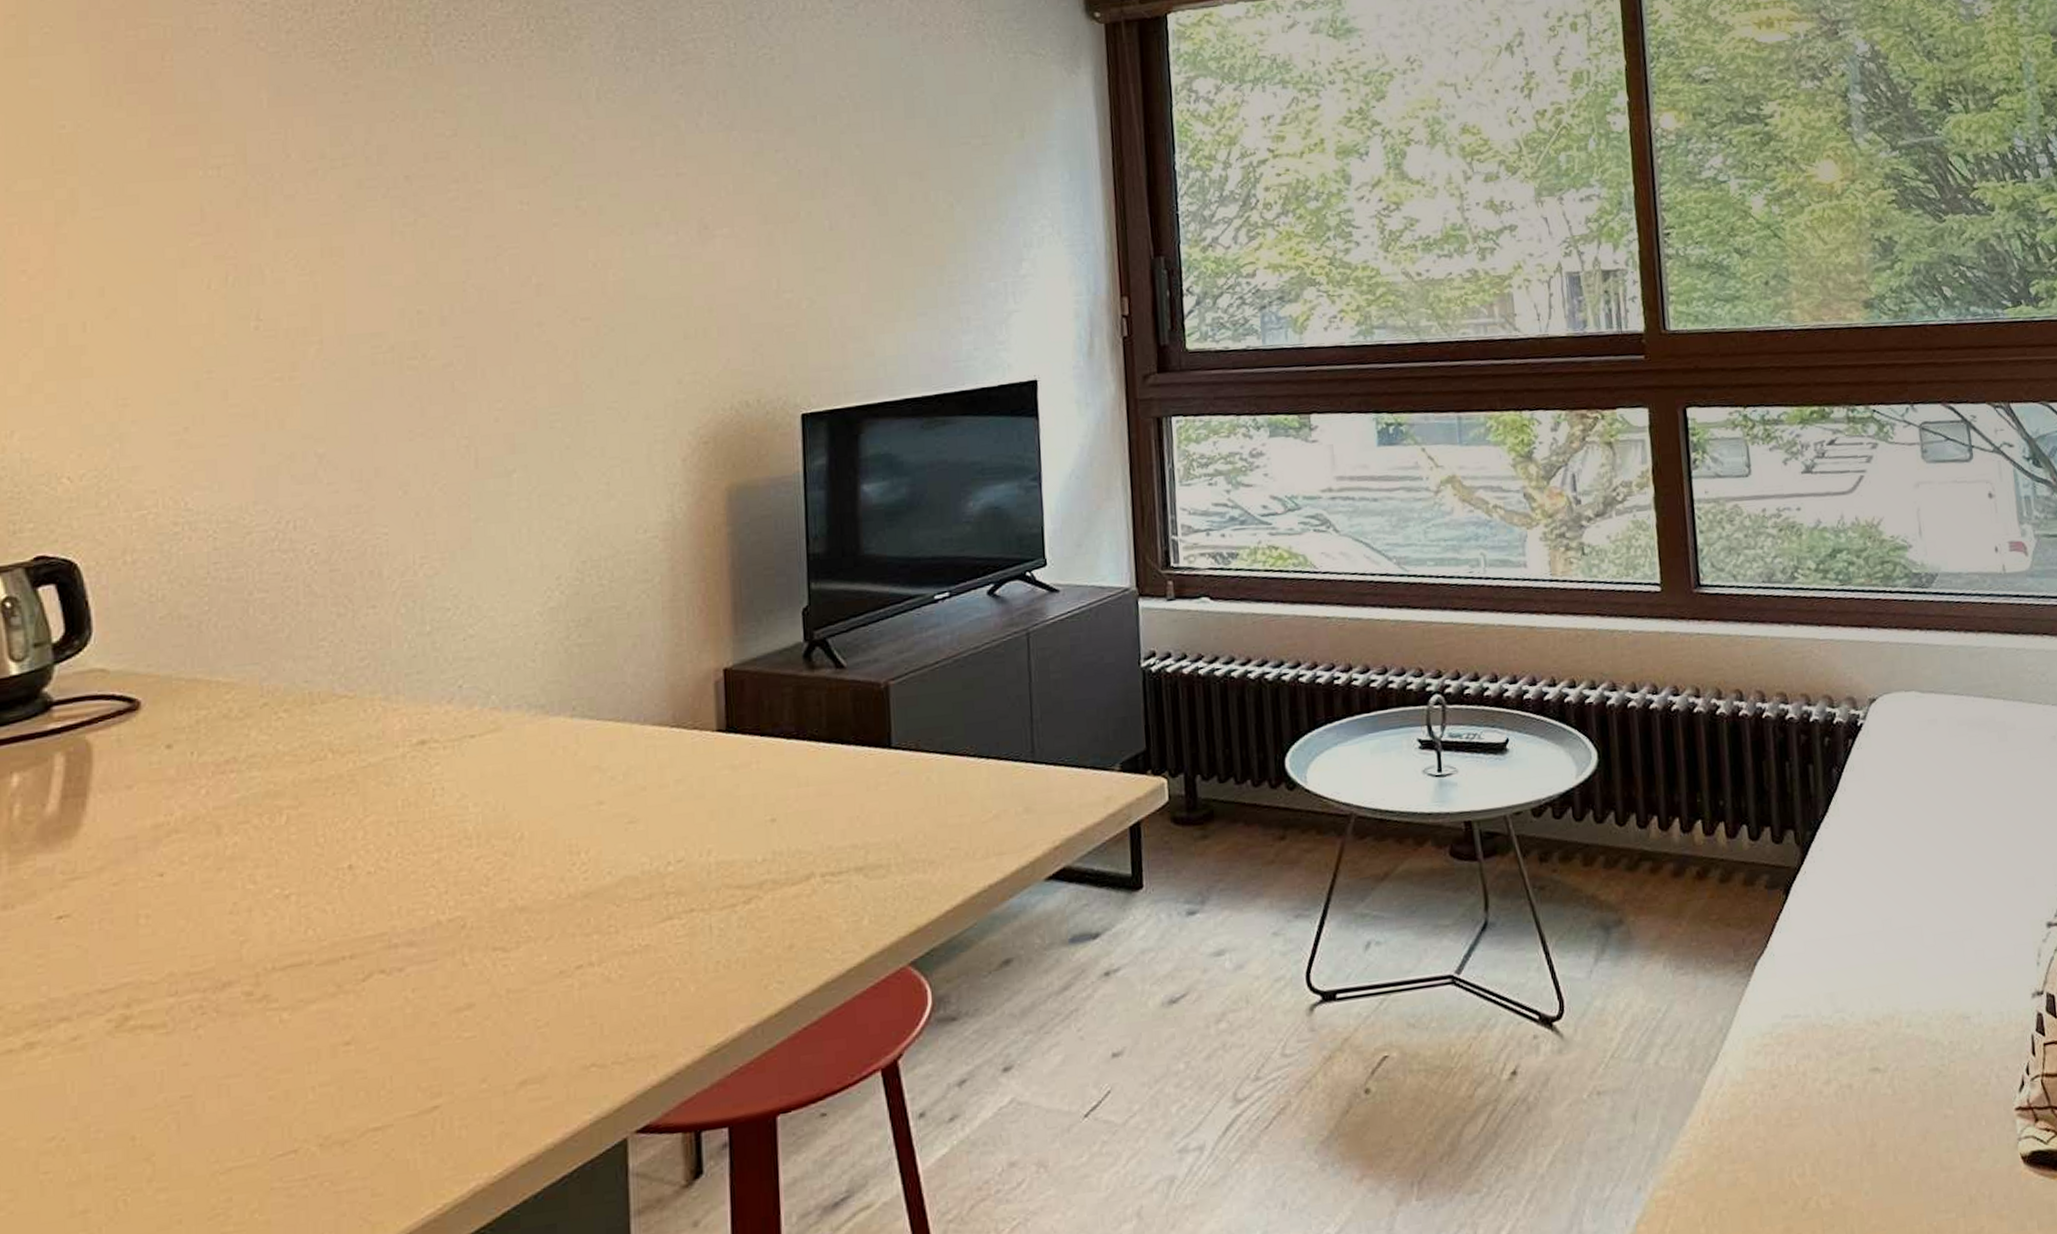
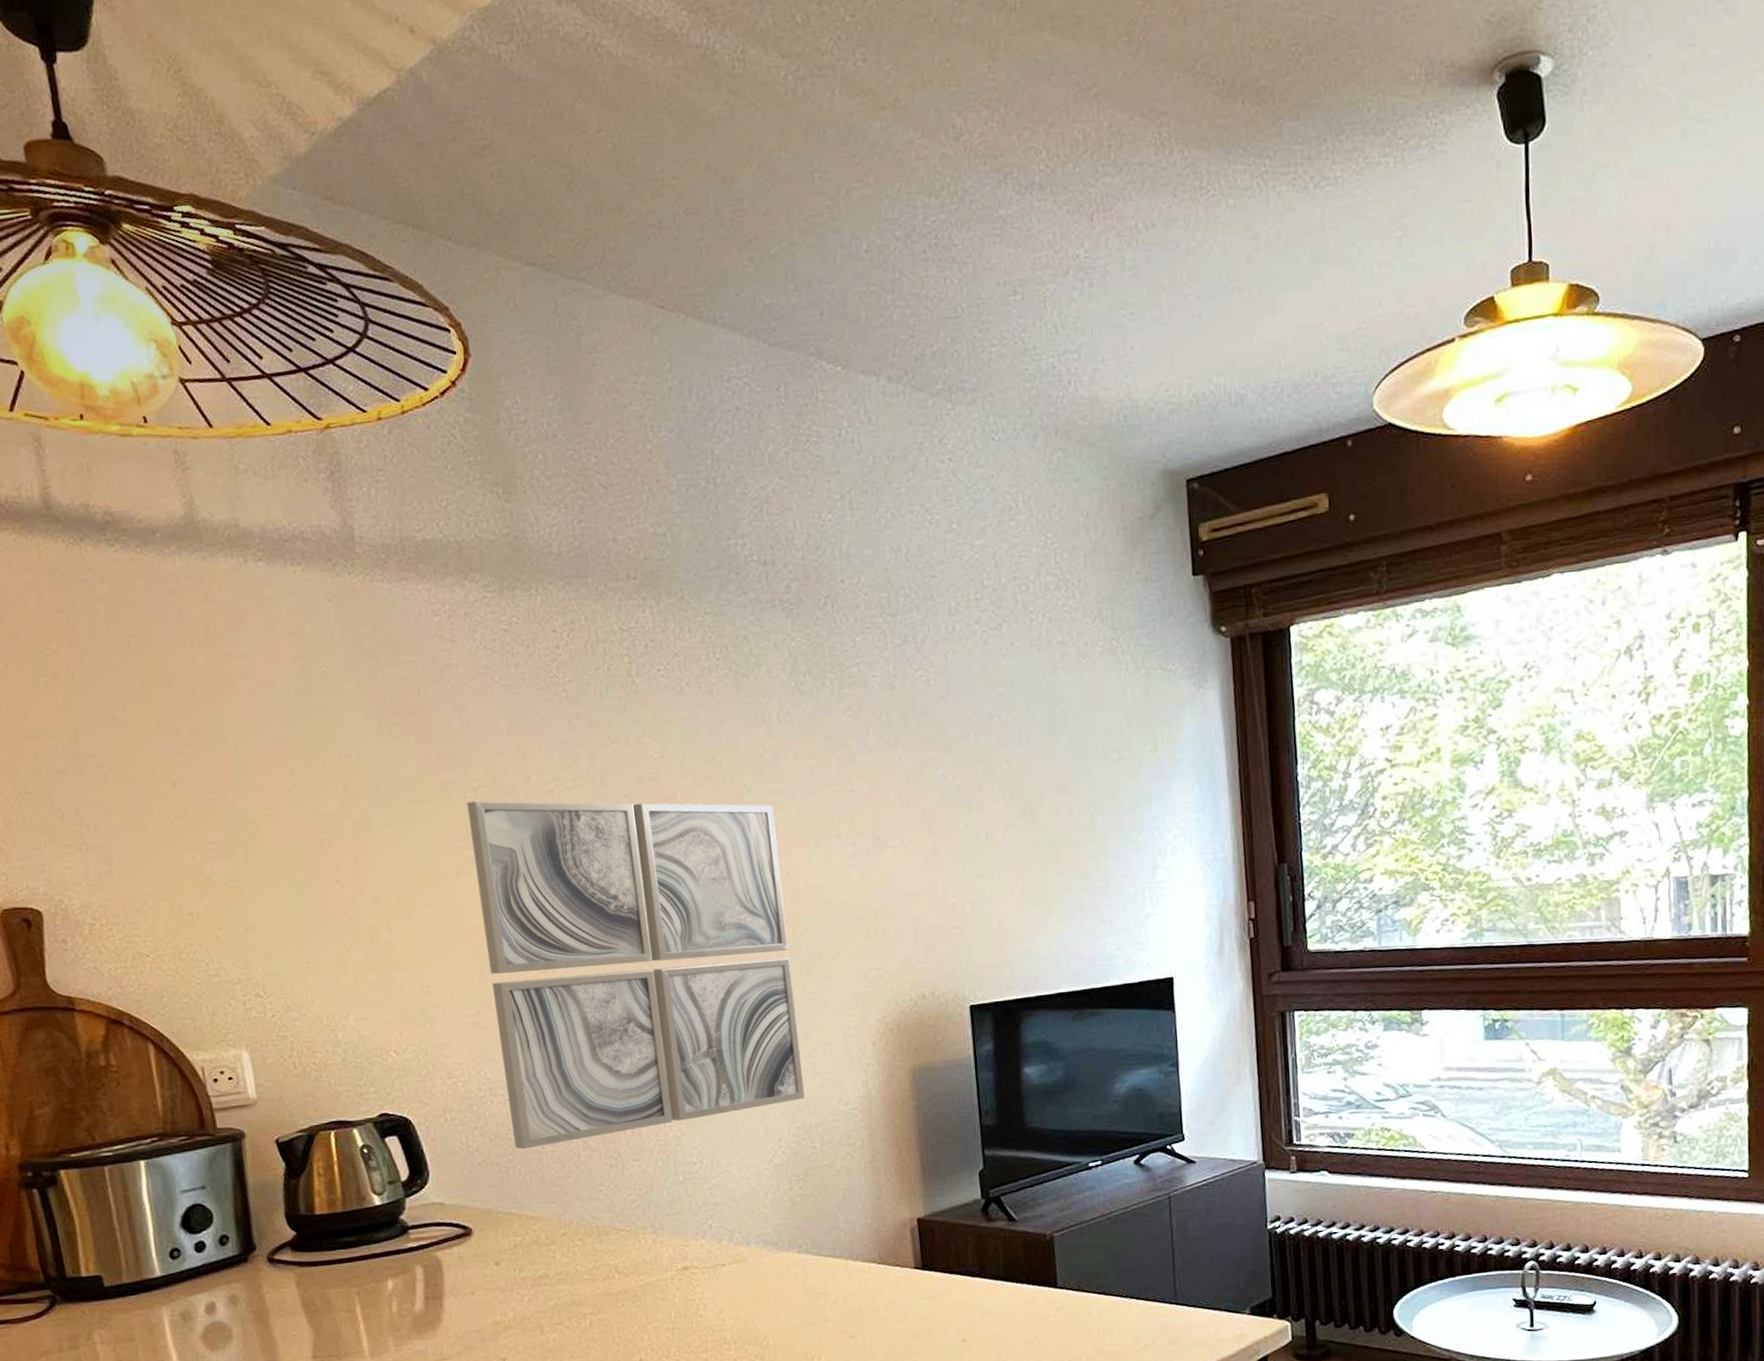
wall art: none [206,180,594,598] -> present [466,800,805,1150]

